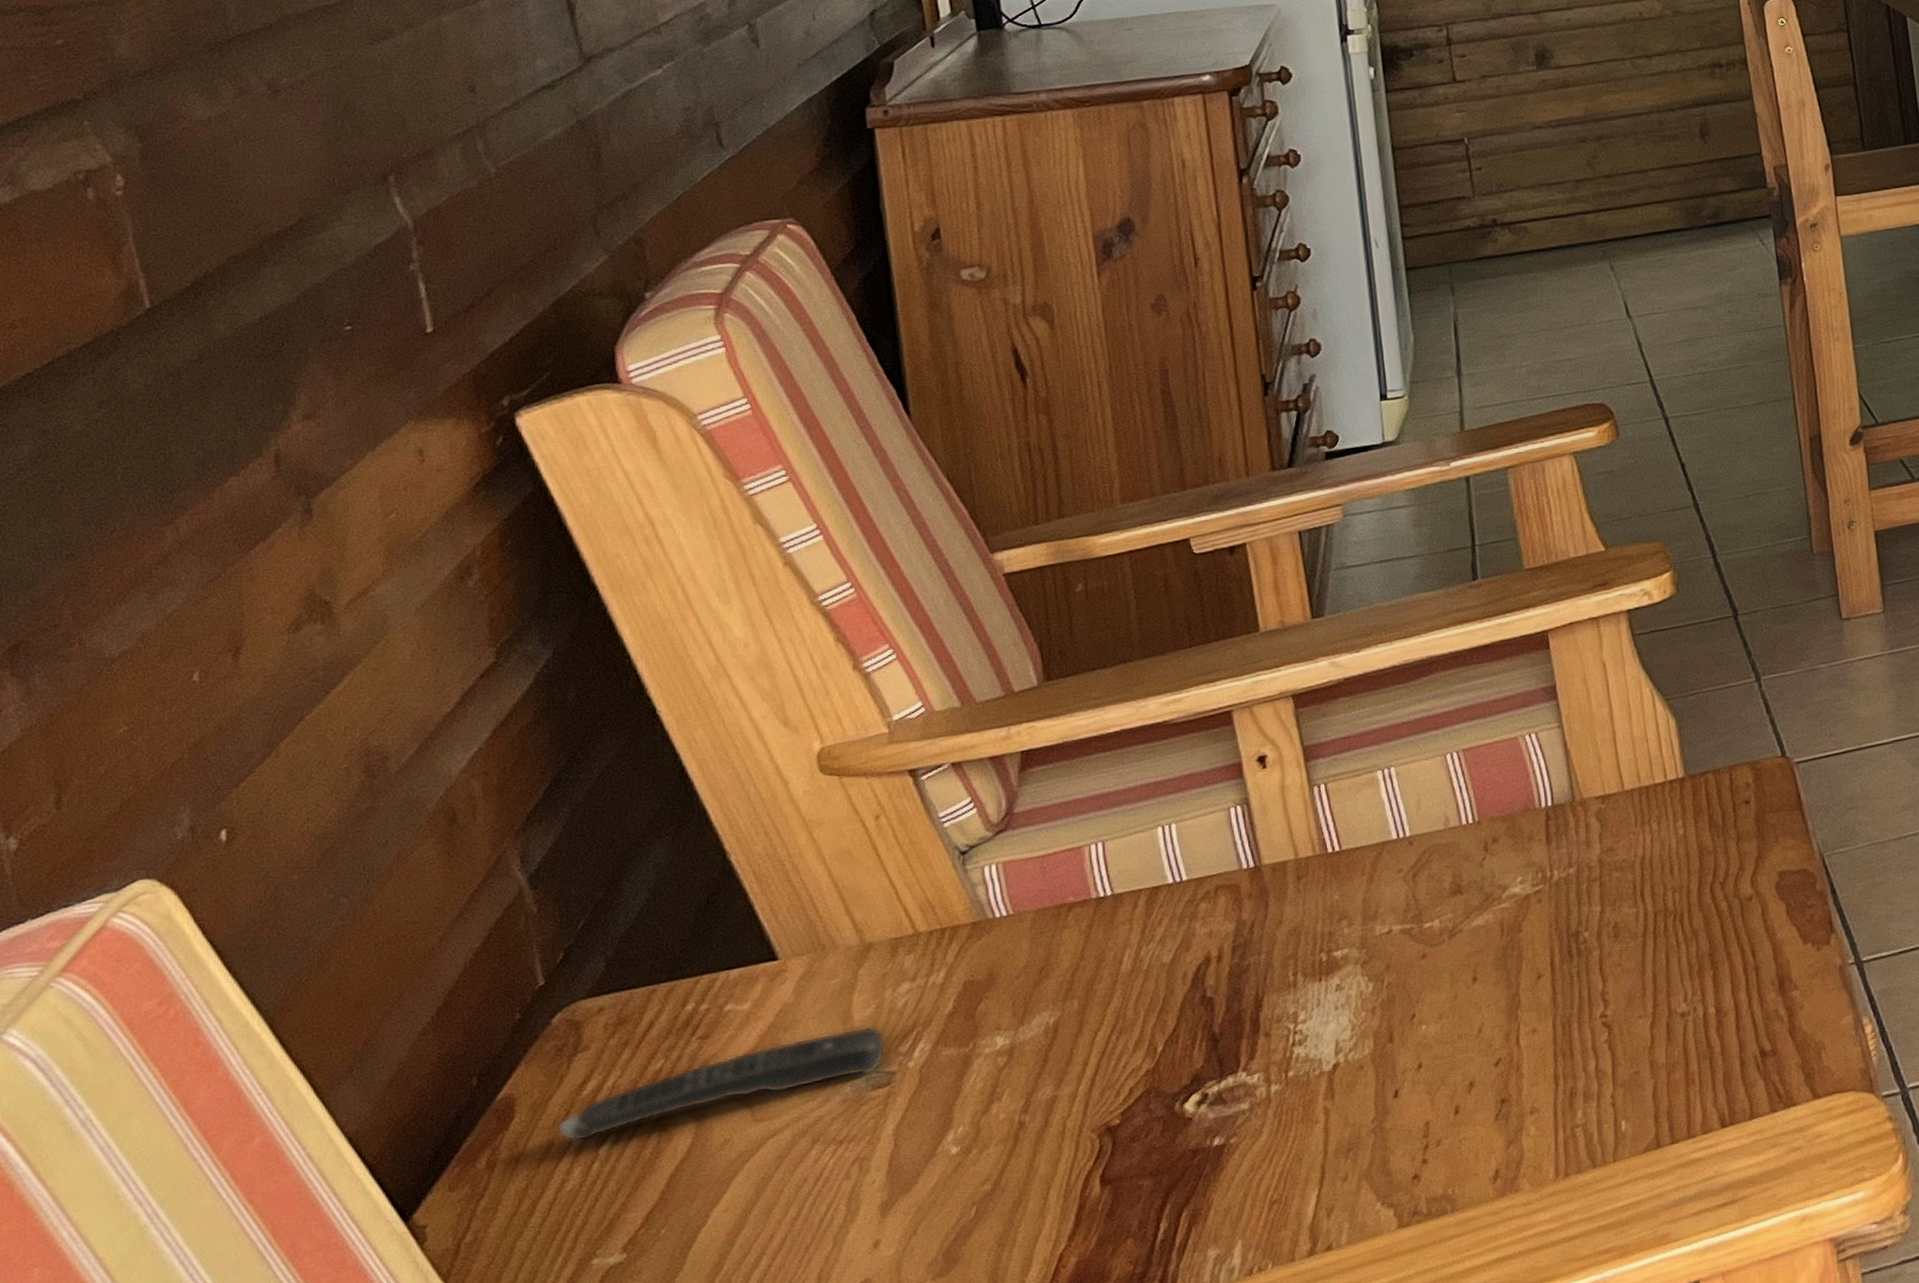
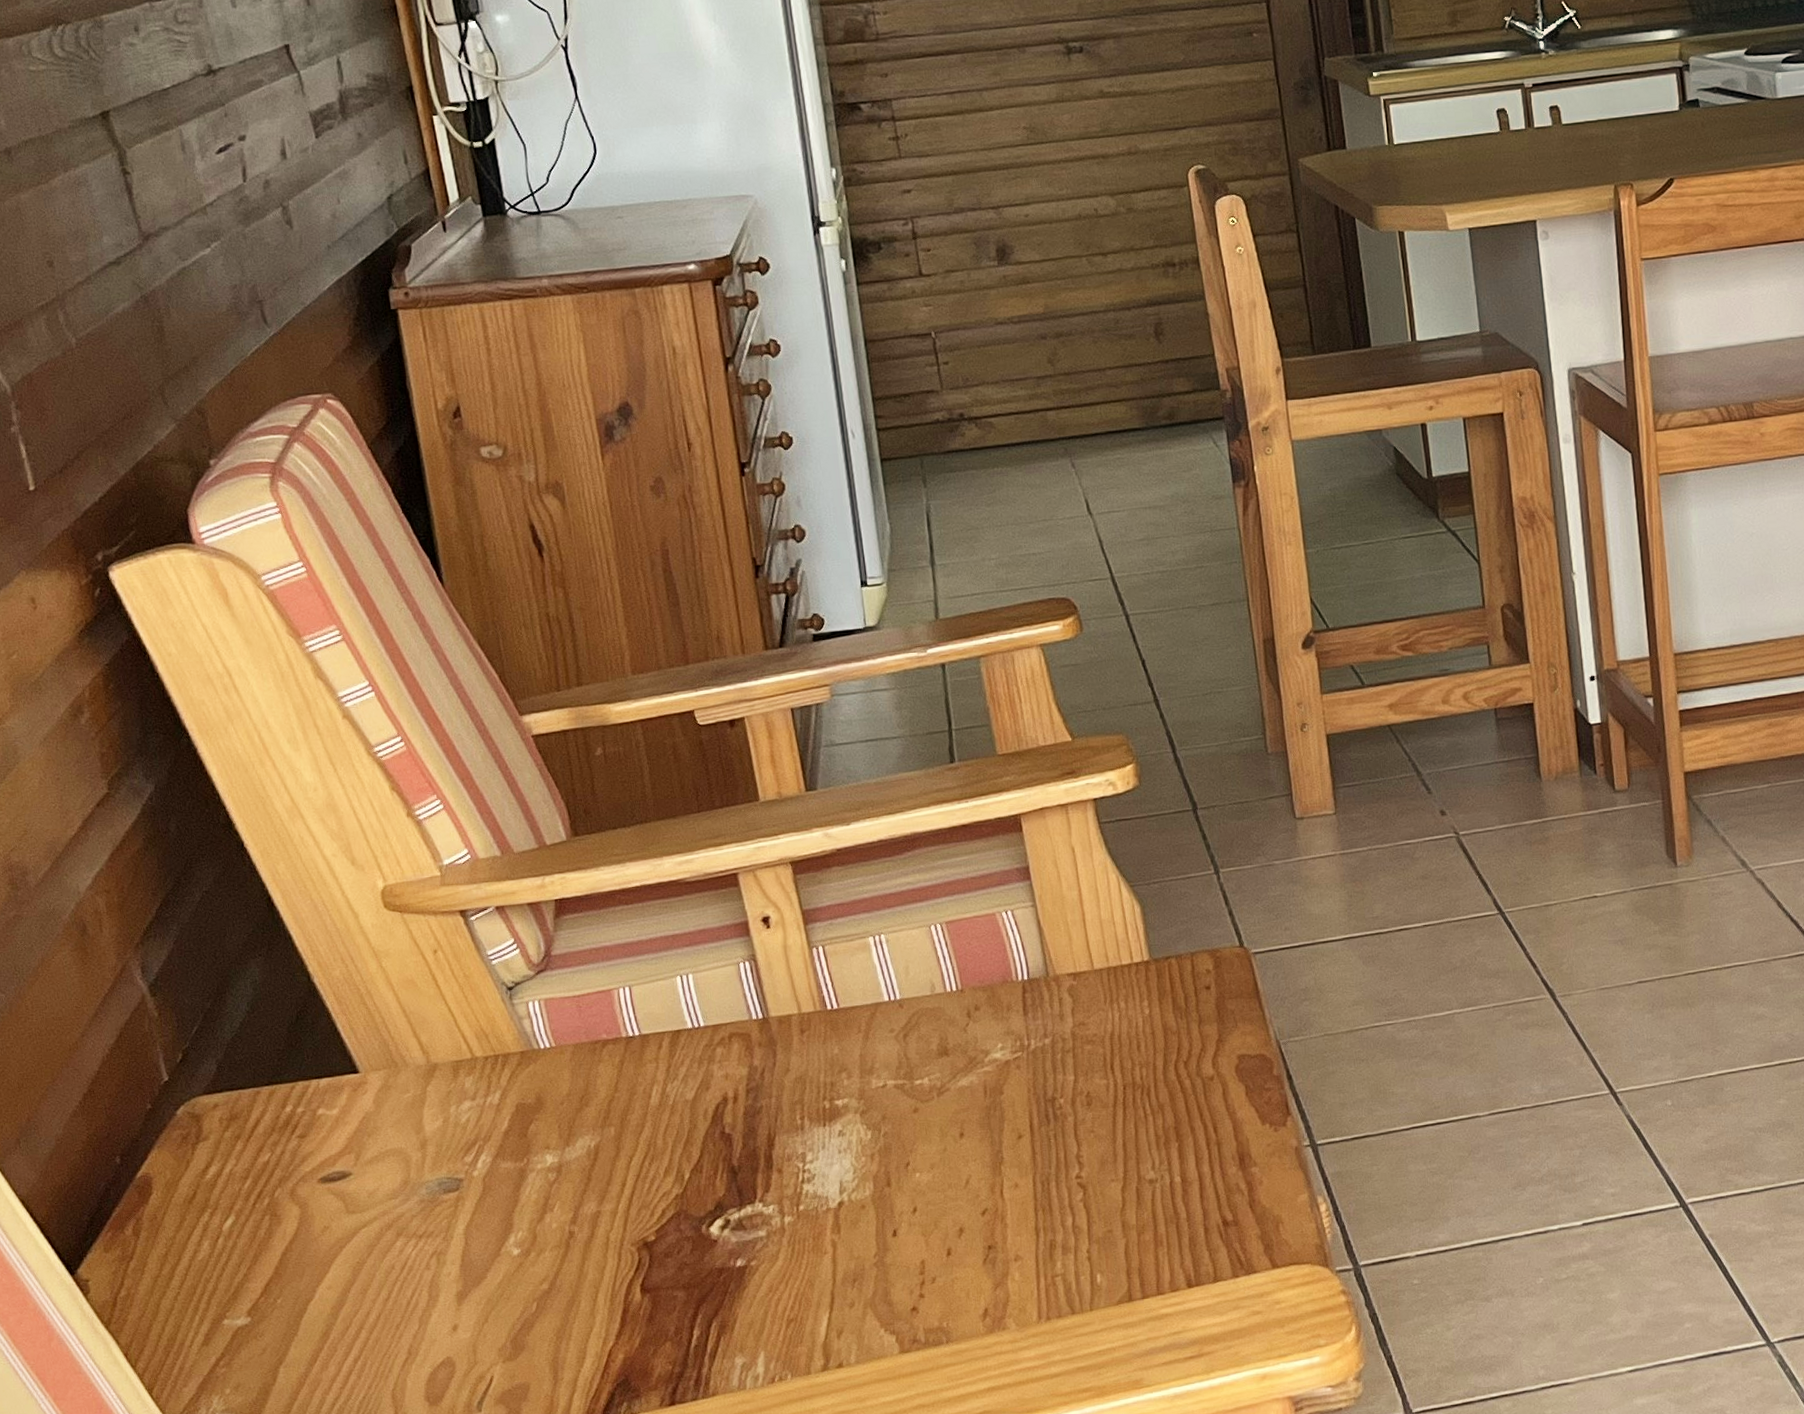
remote control: present [556,1026,886,1142] -> none [186,1137,454,1219]

